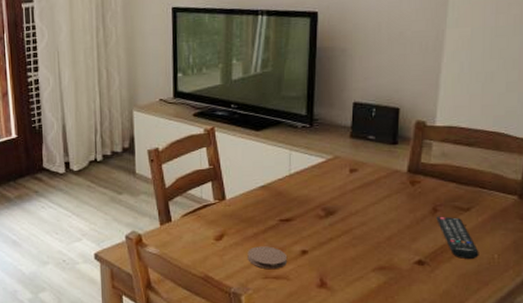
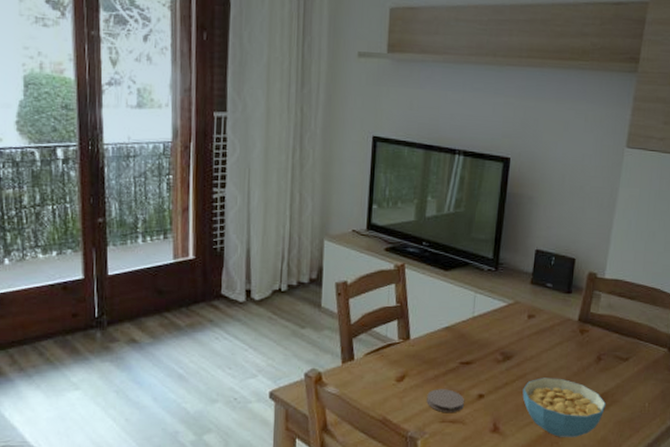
cereal bowl: none [350,231,447,291] -> present [522,378,607,437]
remote control: present [436,216,479,259] -> none [600,365,634,406]

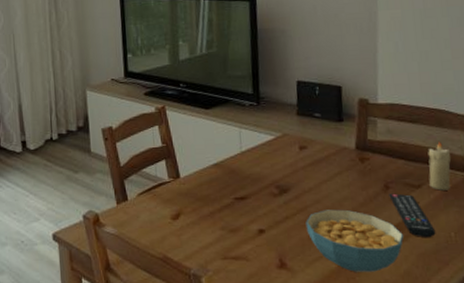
coaster: present [427,389,465,412] -> none [205,225,245,249]
remote control: none [600,365,634,406] -> present [389,193,436,237]
candle: none [635,318,657,364] -> present [428,141,451,191]

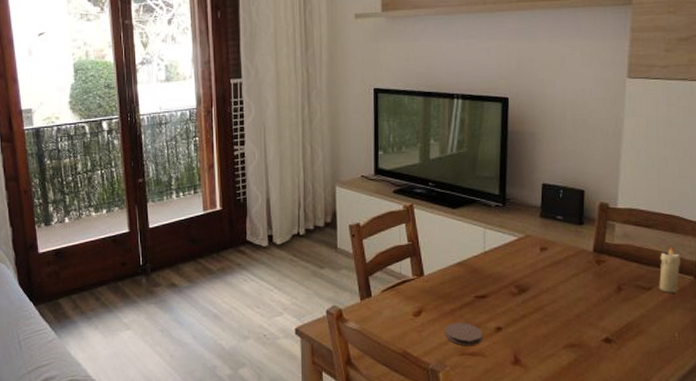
coaster: none [205,225,245,249] -> present [445,322,483,345]
cereal bowl: present [306,209,404,272] -> none [541,309,632,369]
remote control: present [389,193,436,237] -> none [621,295,661,337]

